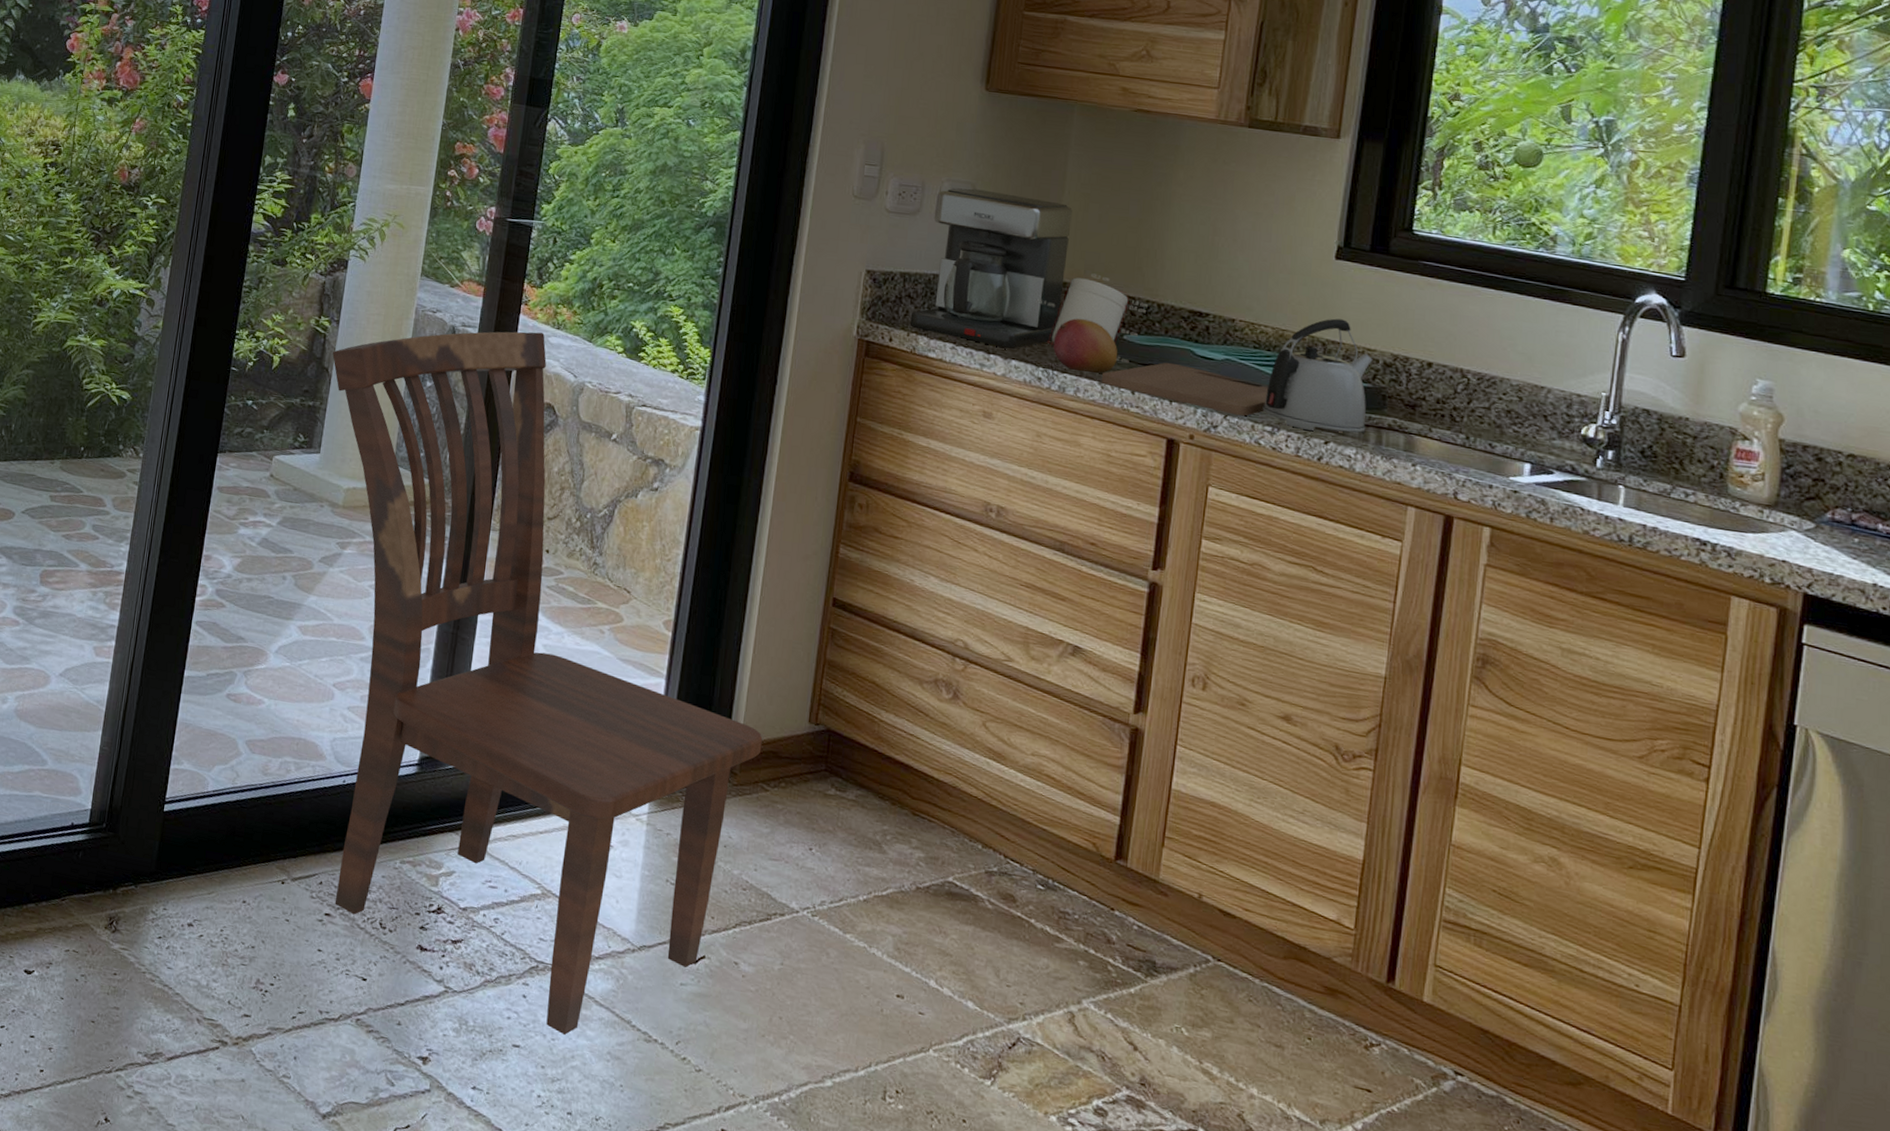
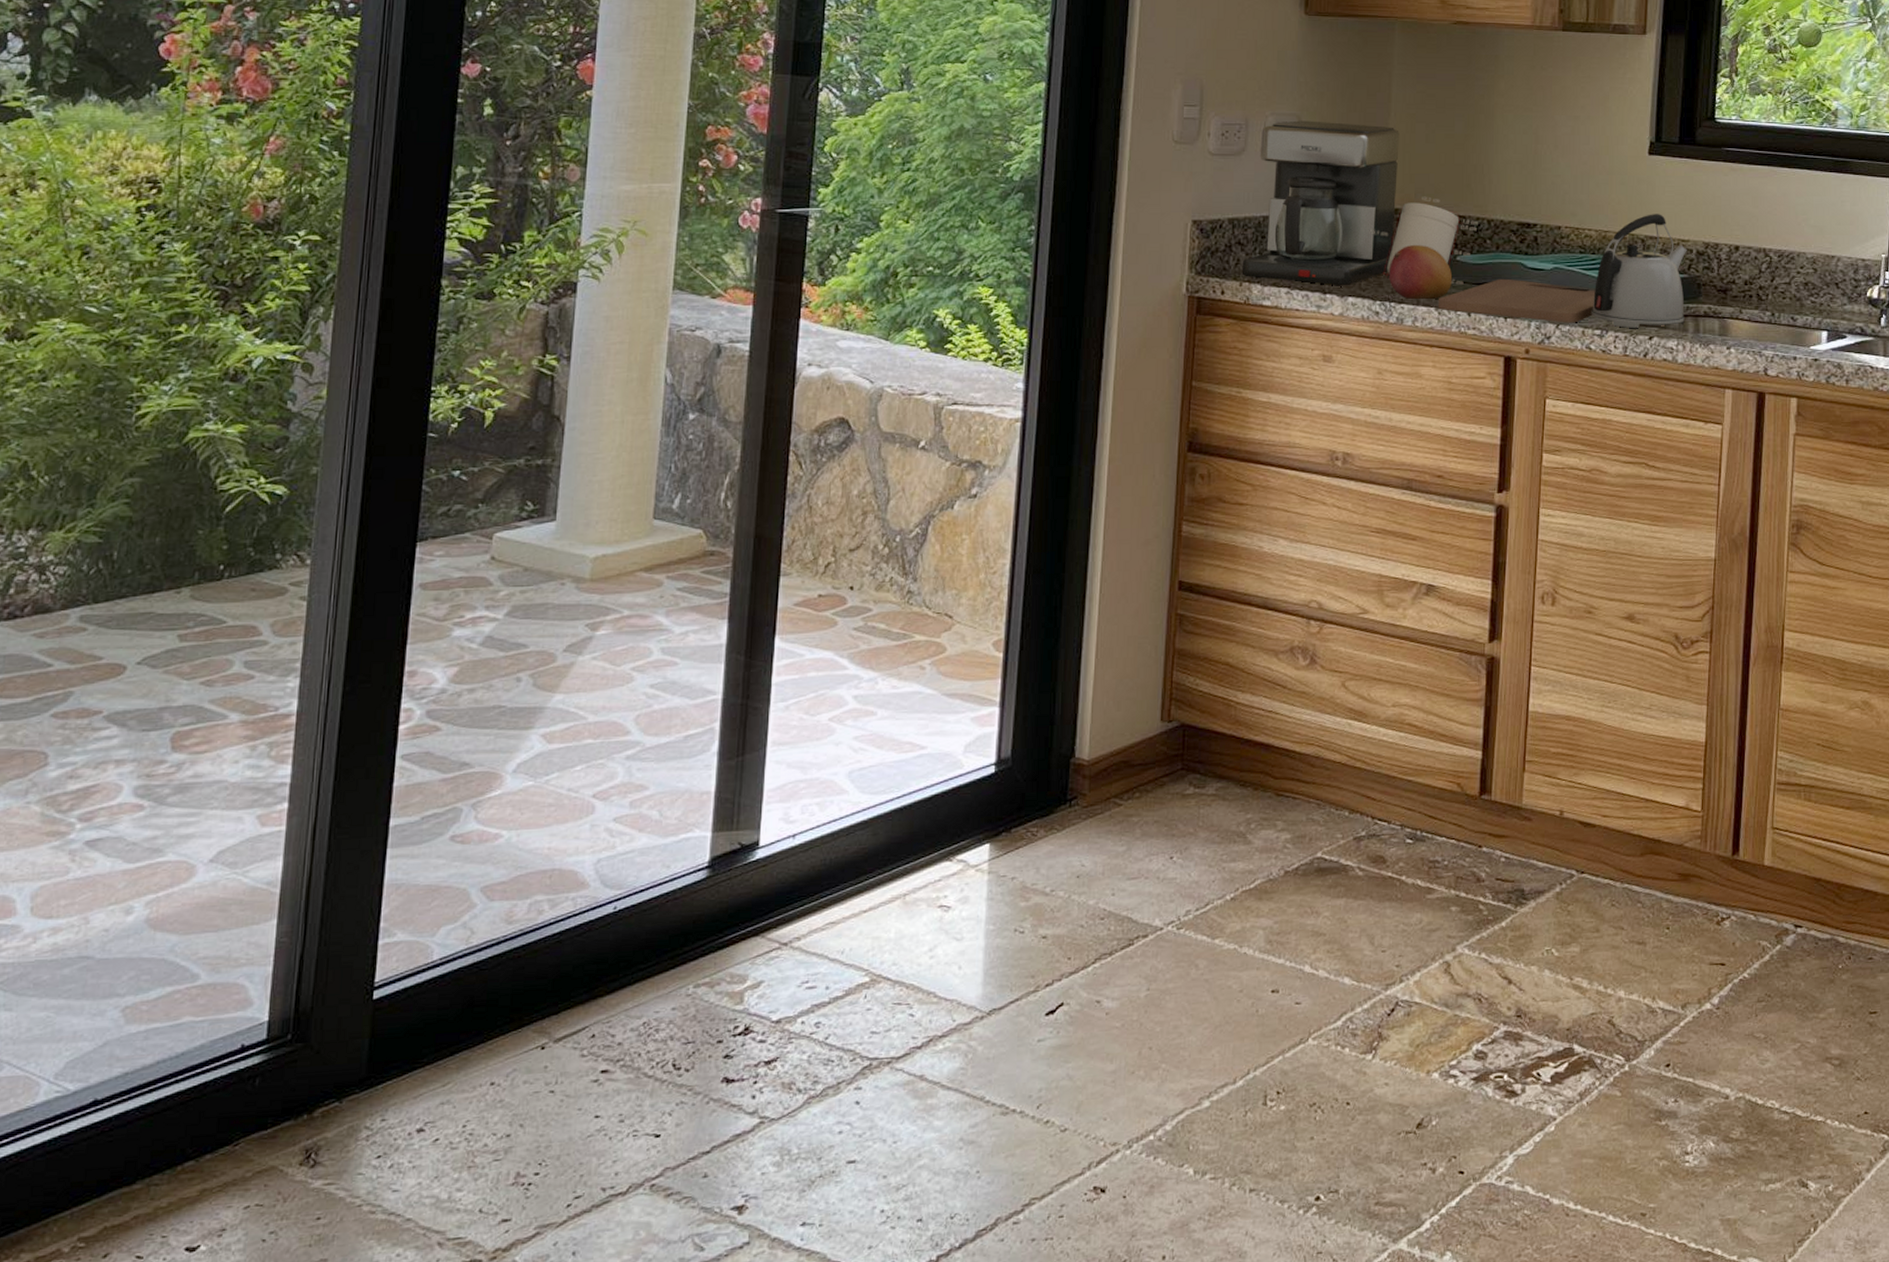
dining chair: present [332,331,763,1035] -> none [564,337,1112,1133]

